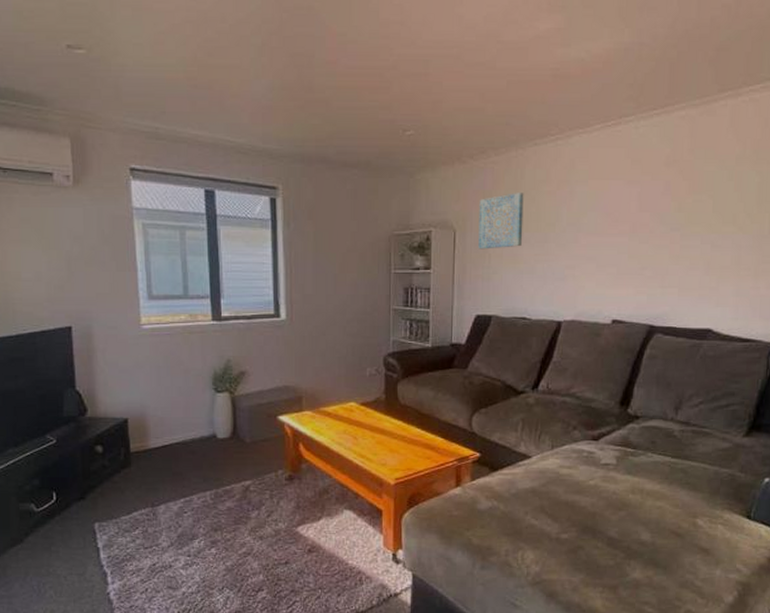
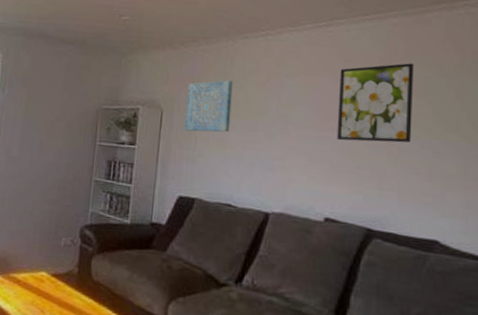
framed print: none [624,158,698,244] -> present [337,63,413,143]

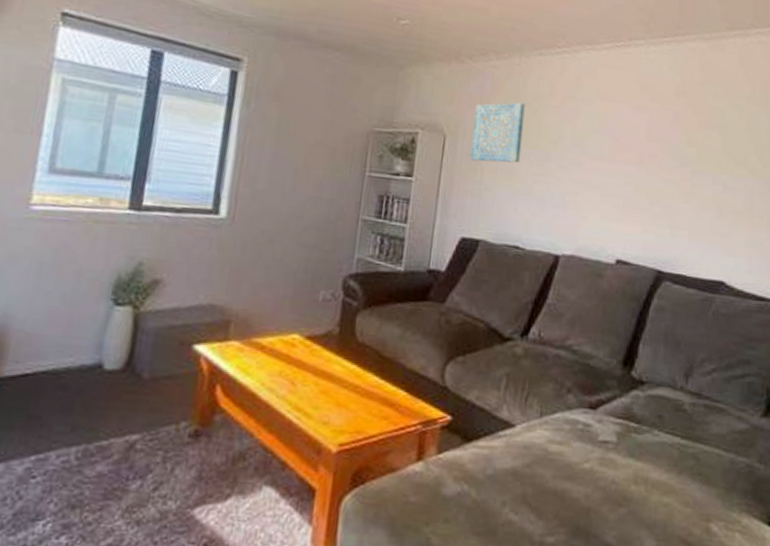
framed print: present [337,63,413,143] -> none [631,91,708,178]

